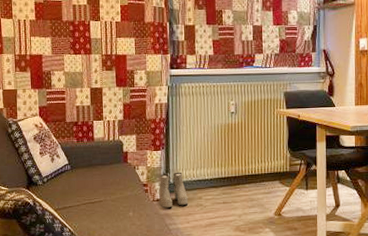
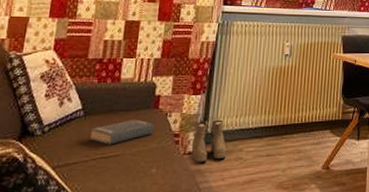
hardback book: none [77,172,127,193] -> present [89,119,155,145]

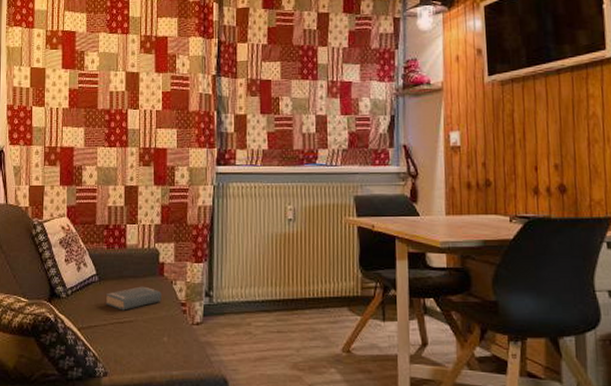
boots: present [191,119,227,163] -> none [198,290,235,335]

